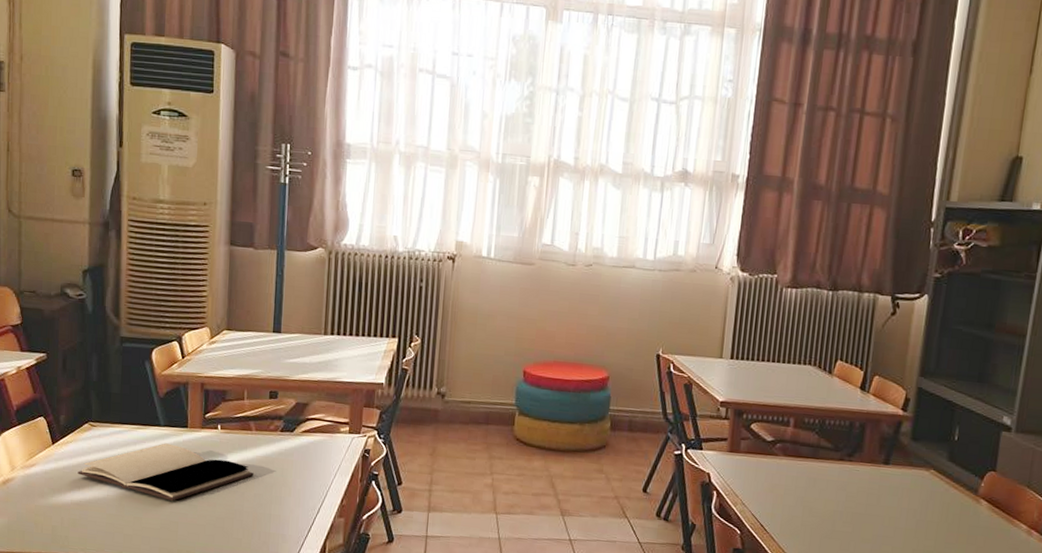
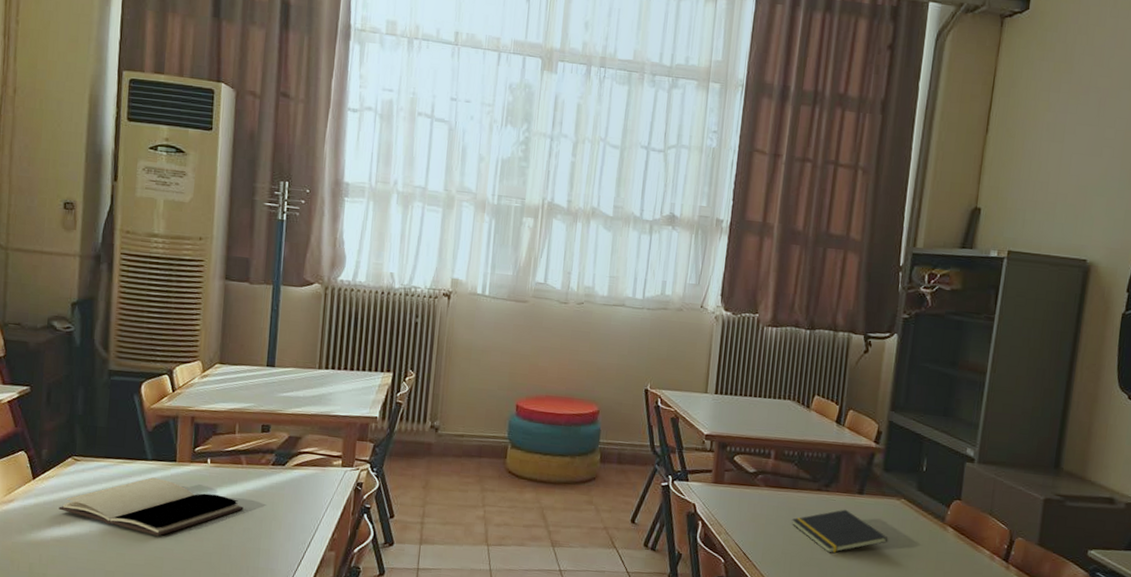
notepad: none [812,480,916,526] -> present [792,509,888,553]

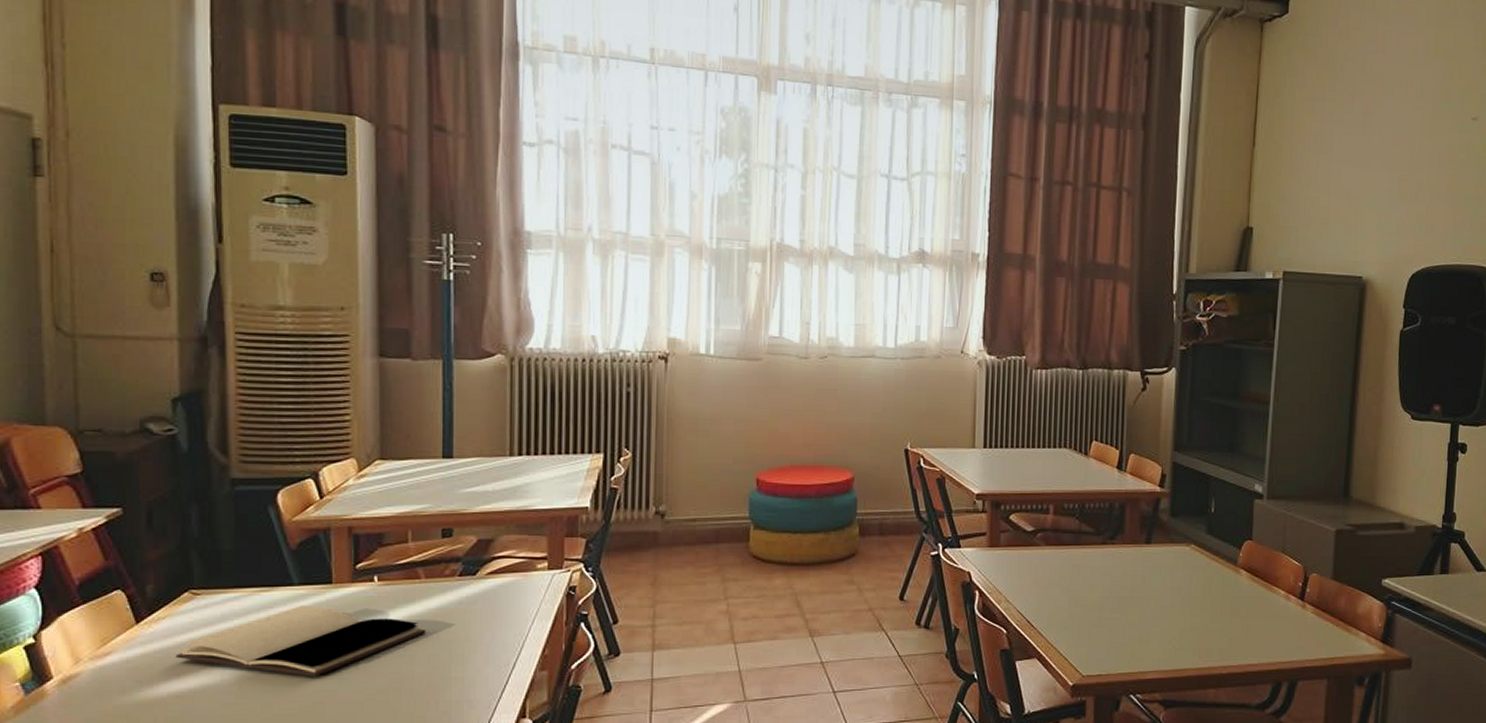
notepad: present [792,509,888,553] -> none [1077,561,1180,611]

